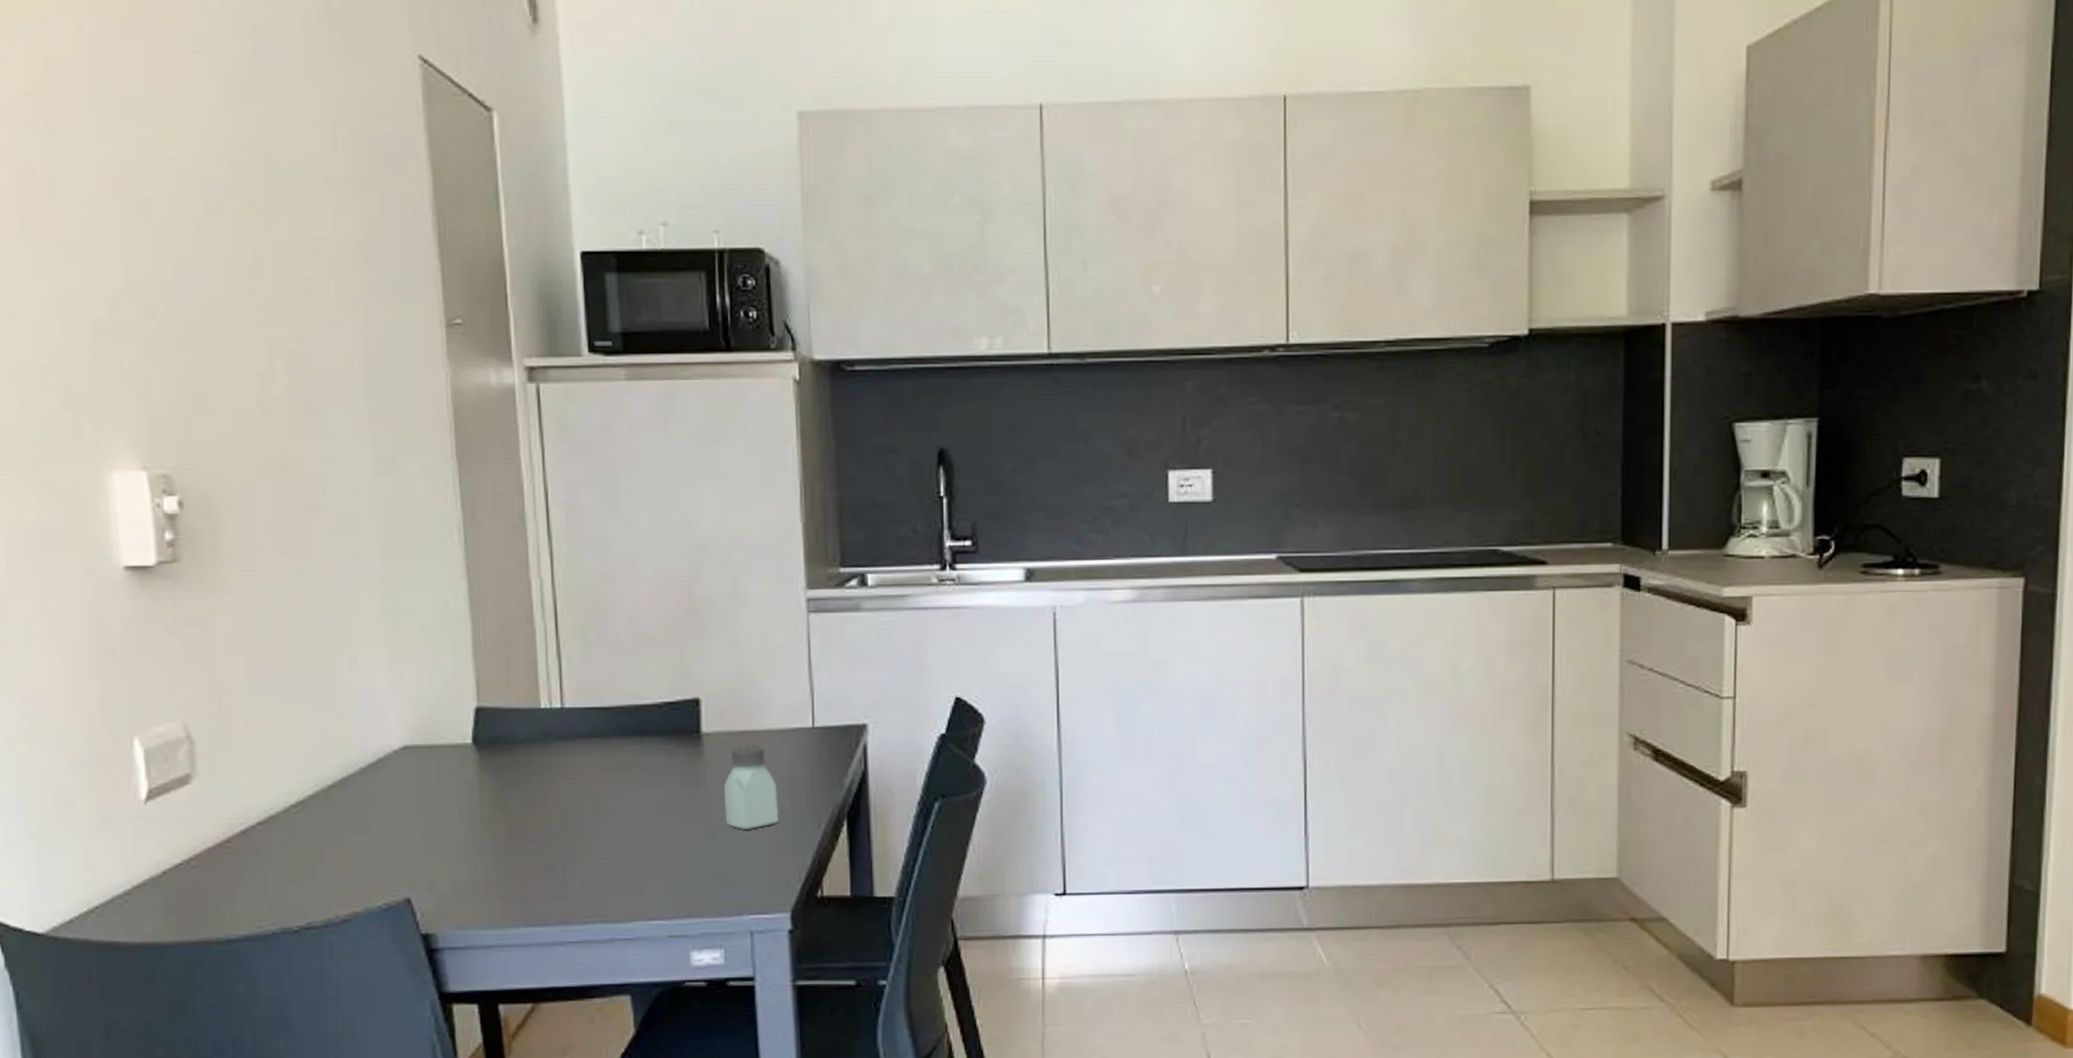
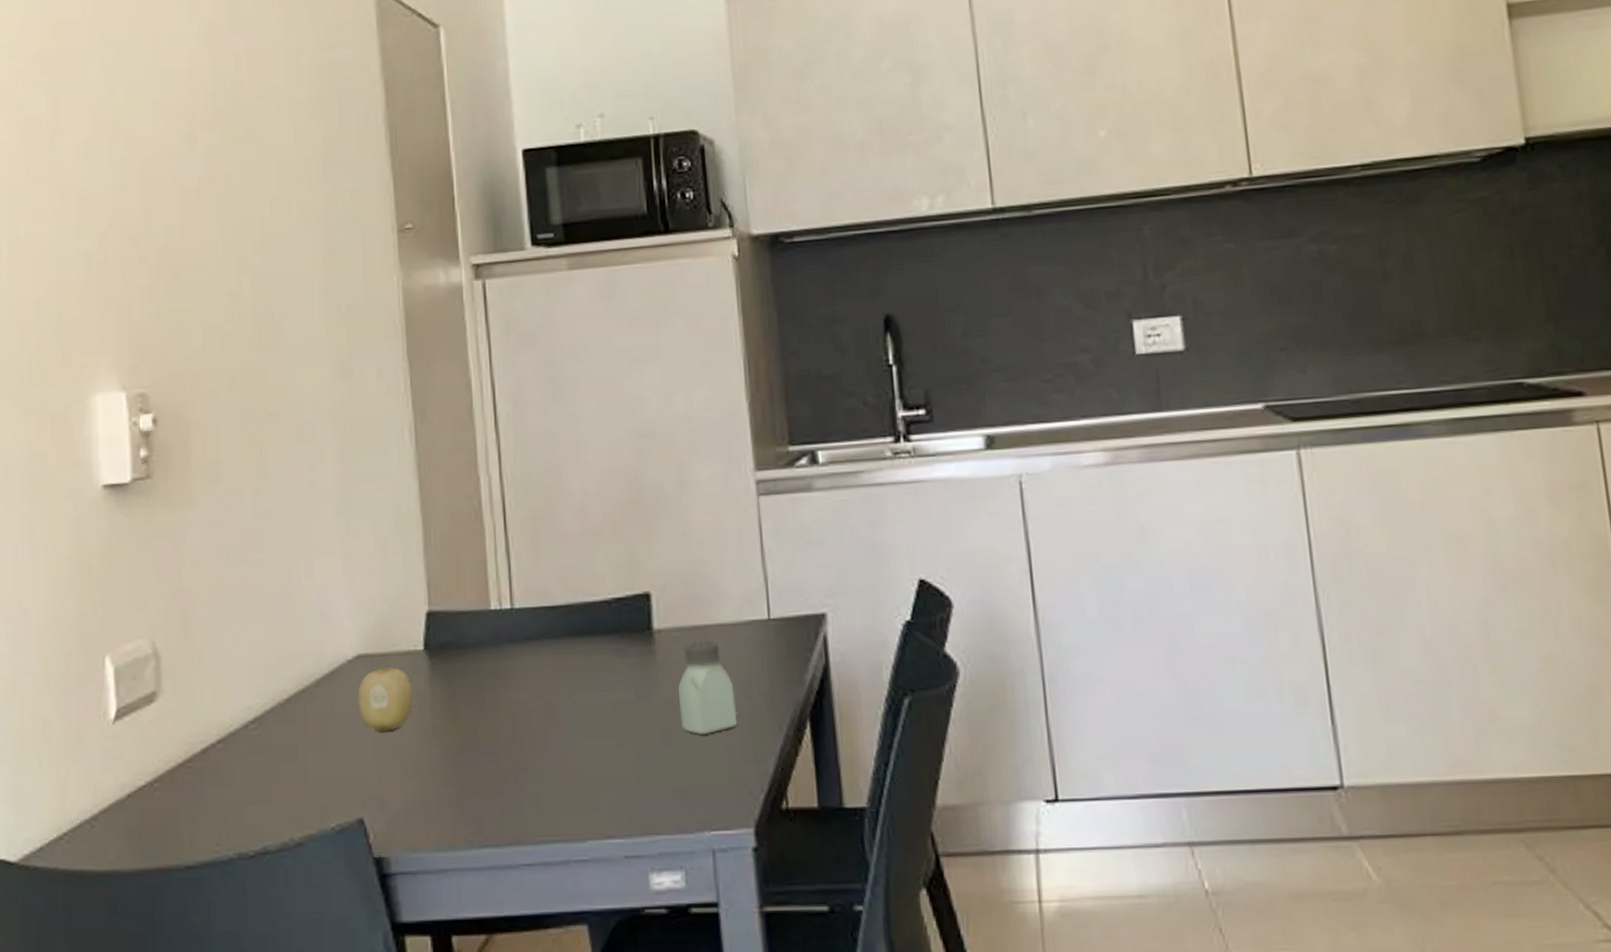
fruit: none [403,758,462,820] -> present [357,666,414,733]

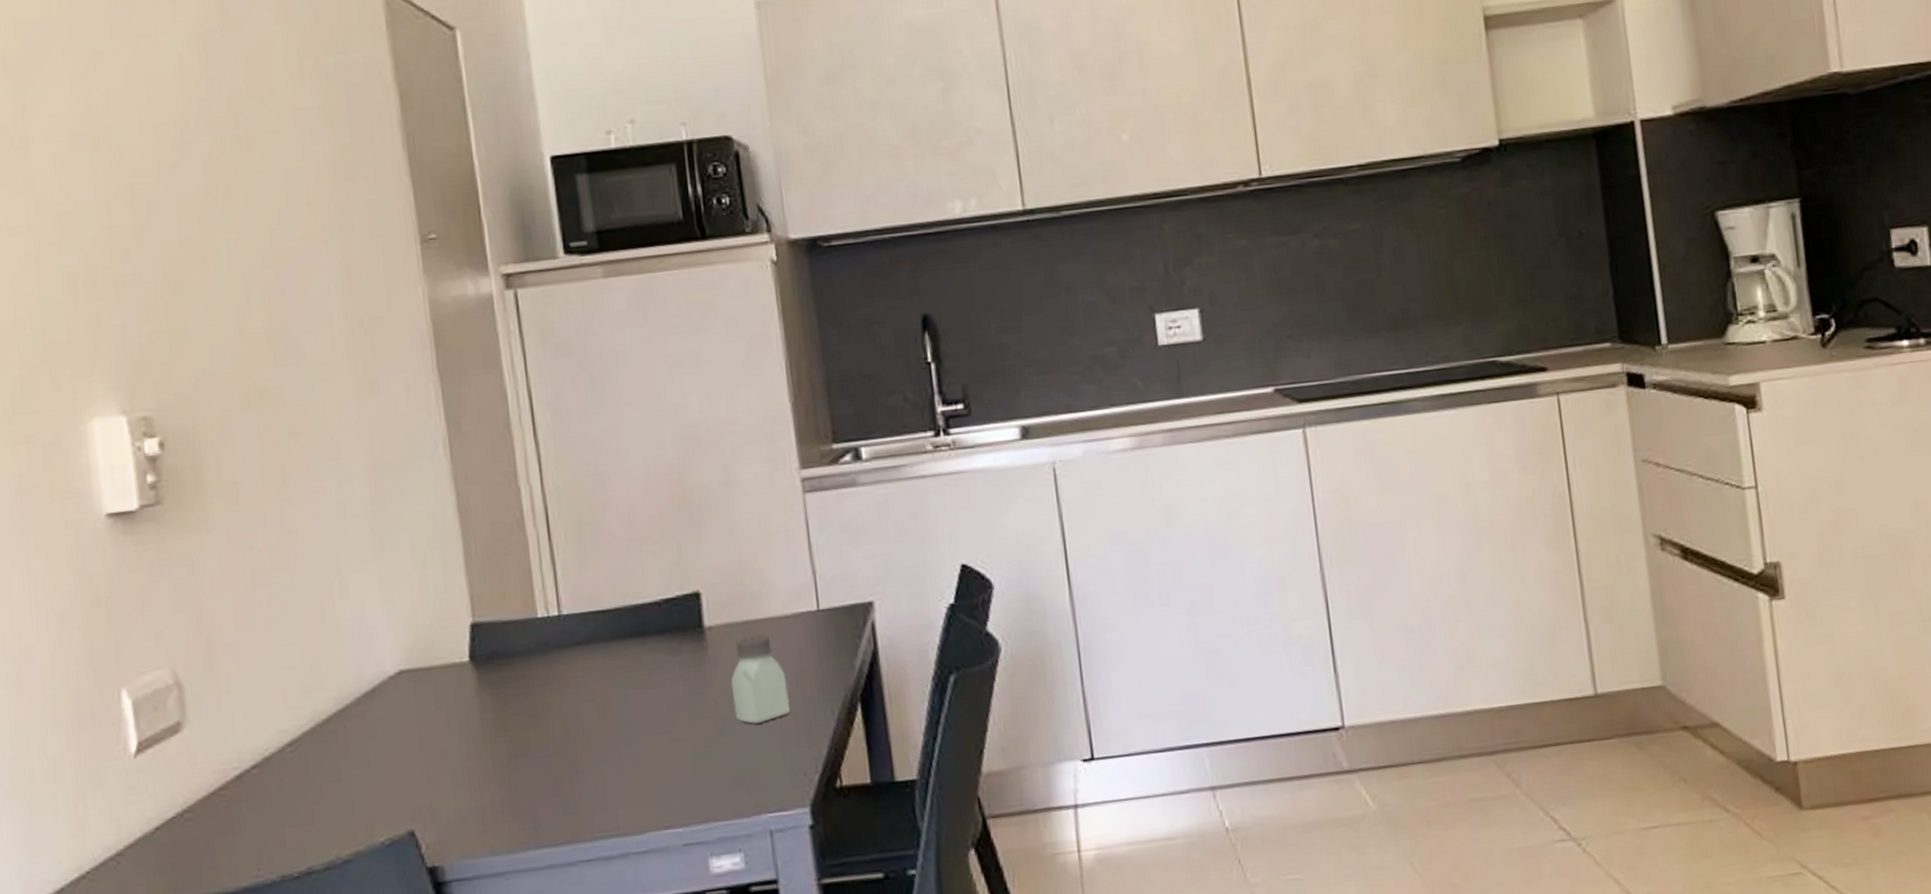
fruit: present [357,666,414,733] -> none [401,679,461,746]

